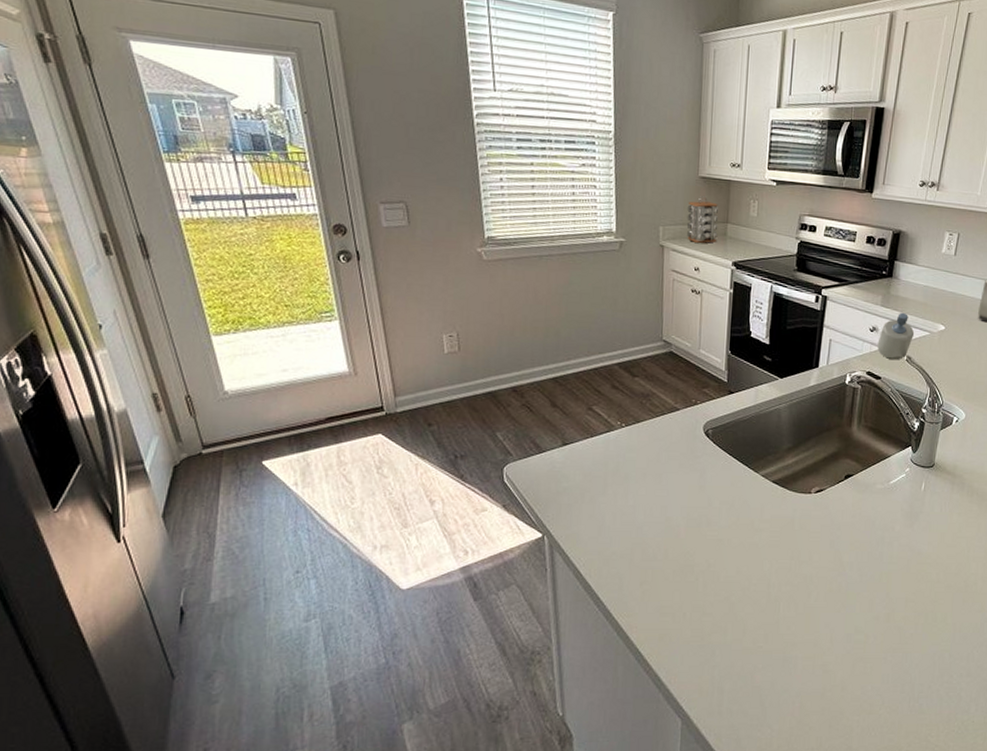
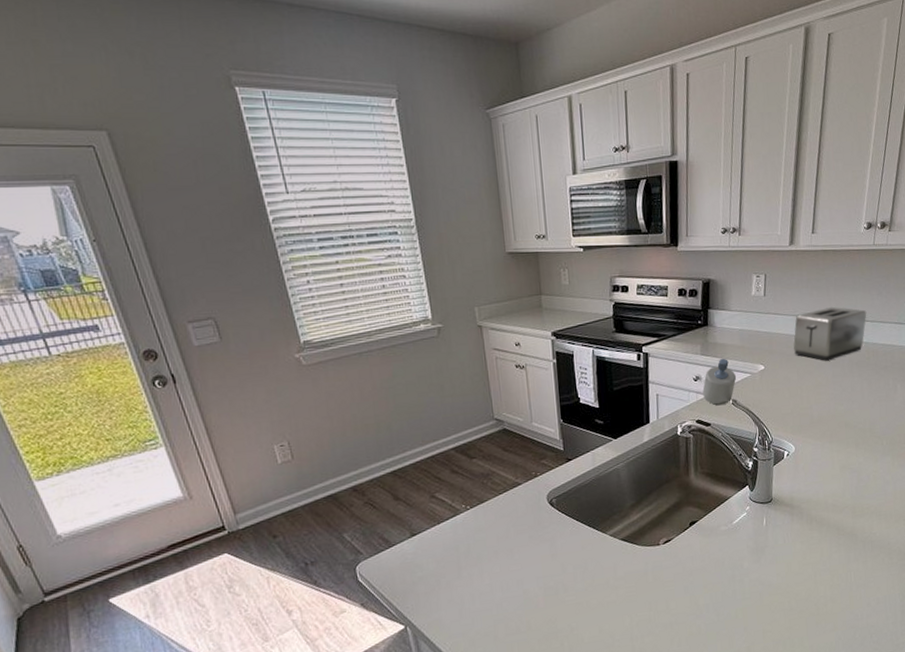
spice rack: present [686,196,719,244] -> none [499,271,533,319]

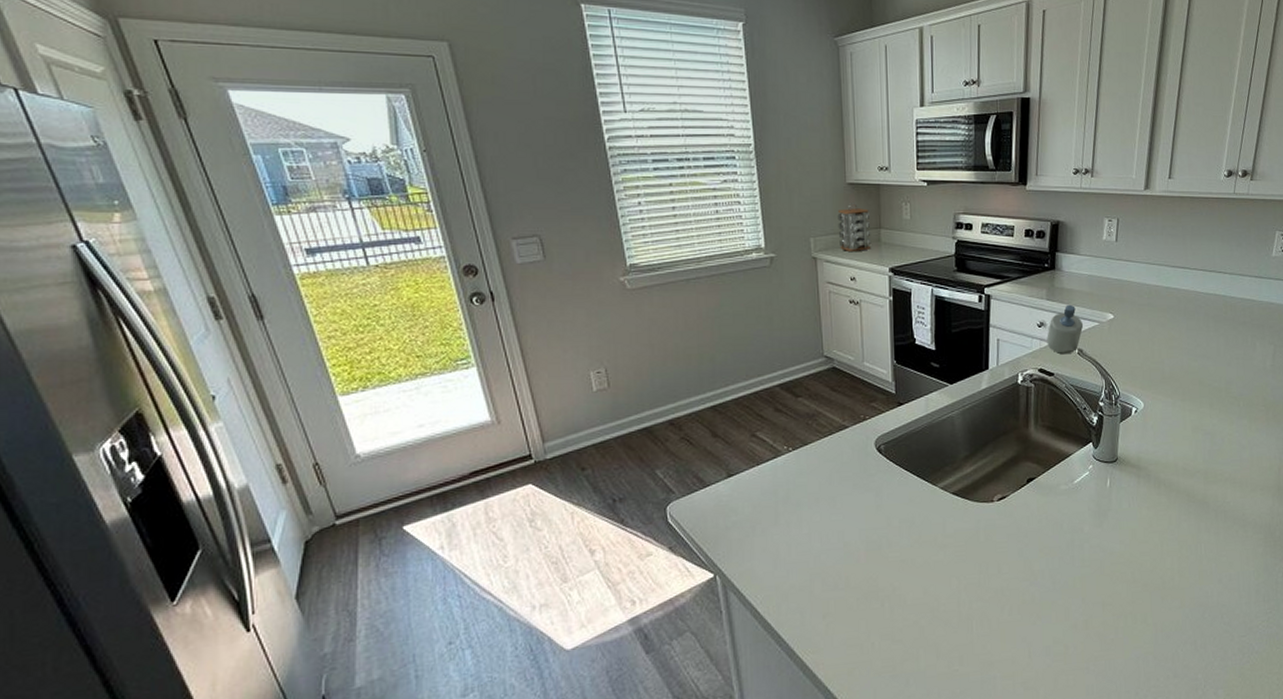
spice rack: none [499,271,533,319] -> present [837,203,872,253]
toaster: present [793,306,867,360] -> none [1146,256,1225,312]

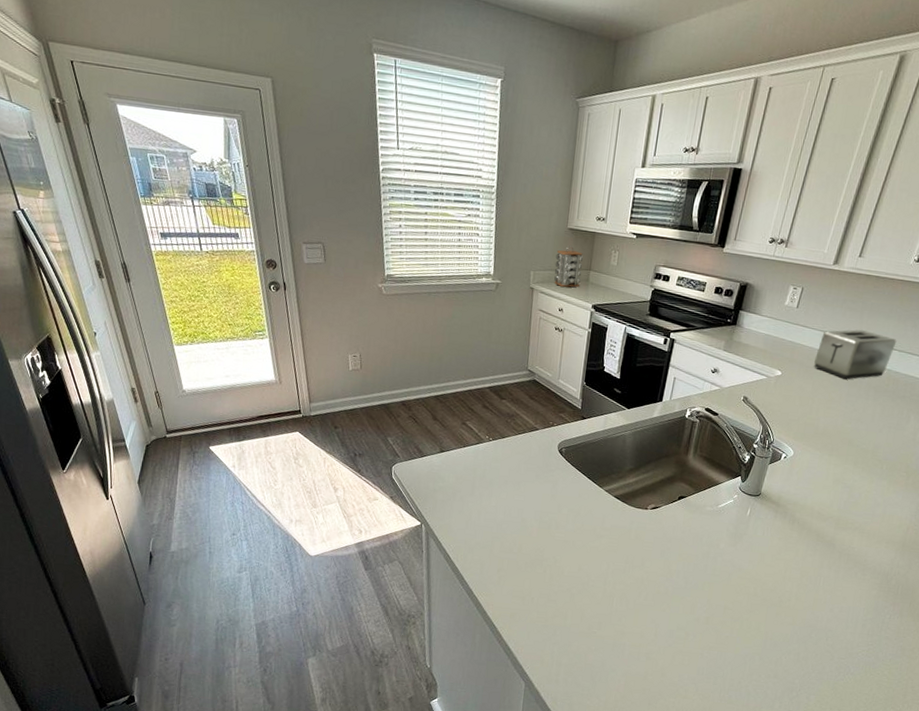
soap dispenser: present [1047,304,1084,355] -> none [717,357,753,400]
toaster: none [1146,256,1225,312] -> present [814,329,897,379]

